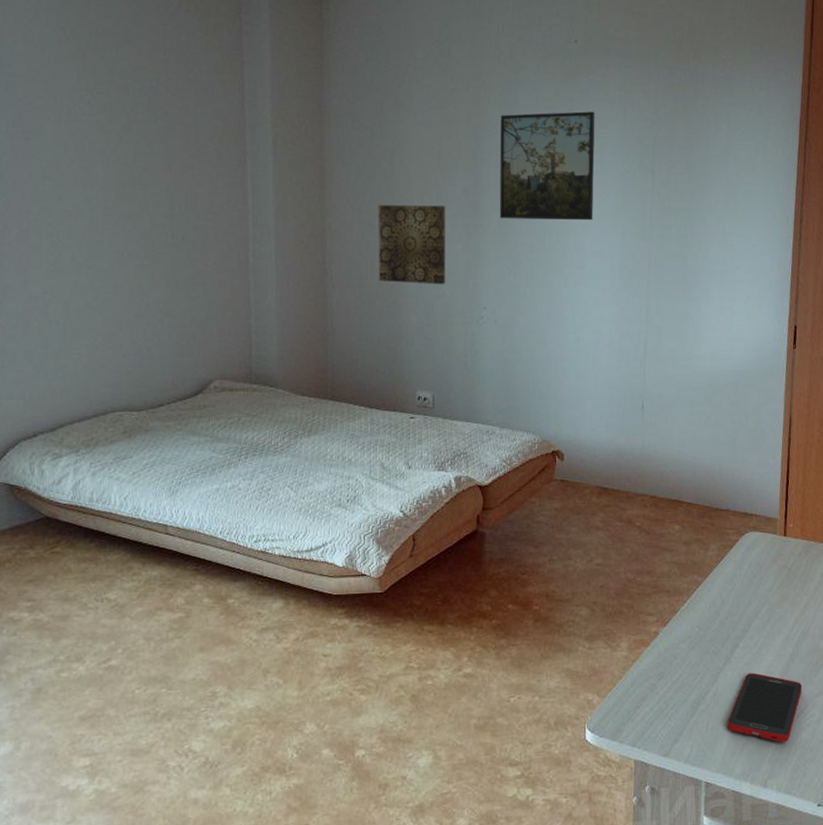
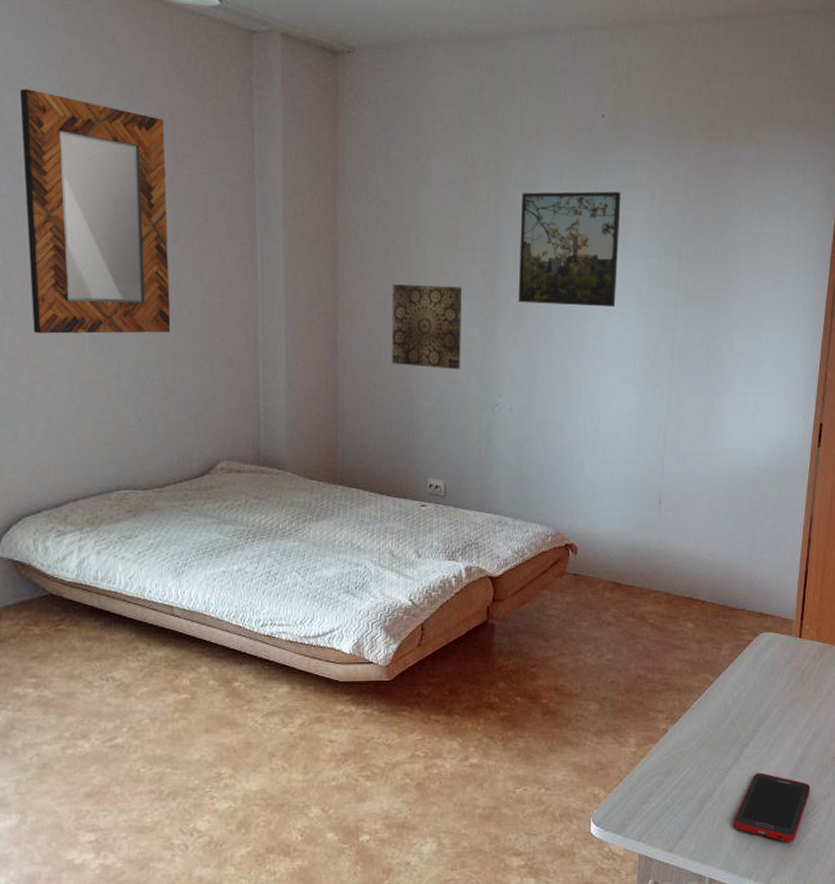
home mirror: none [19,31,164,262] -> present [19,89,171,334]

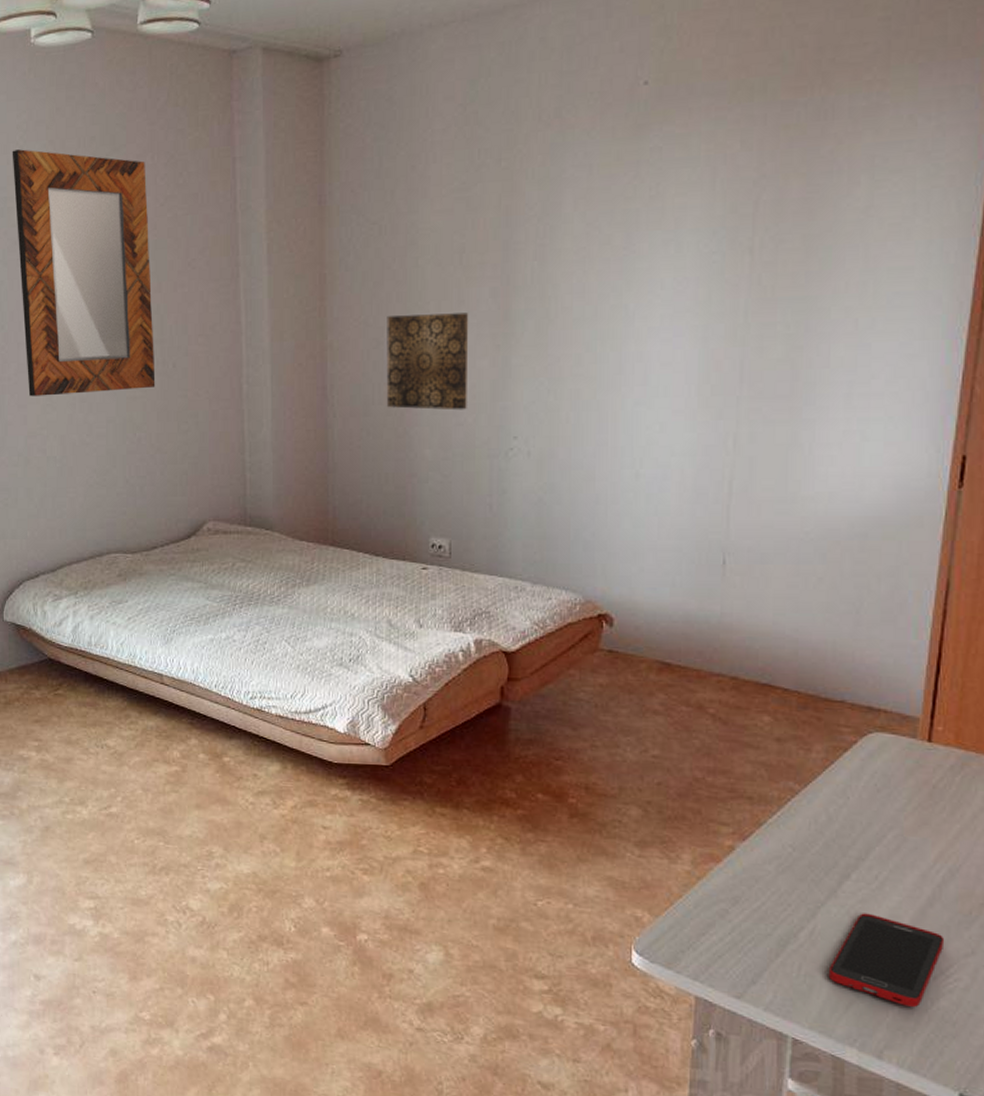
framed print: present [518,191,621,307] -> none [536,176,670,325]

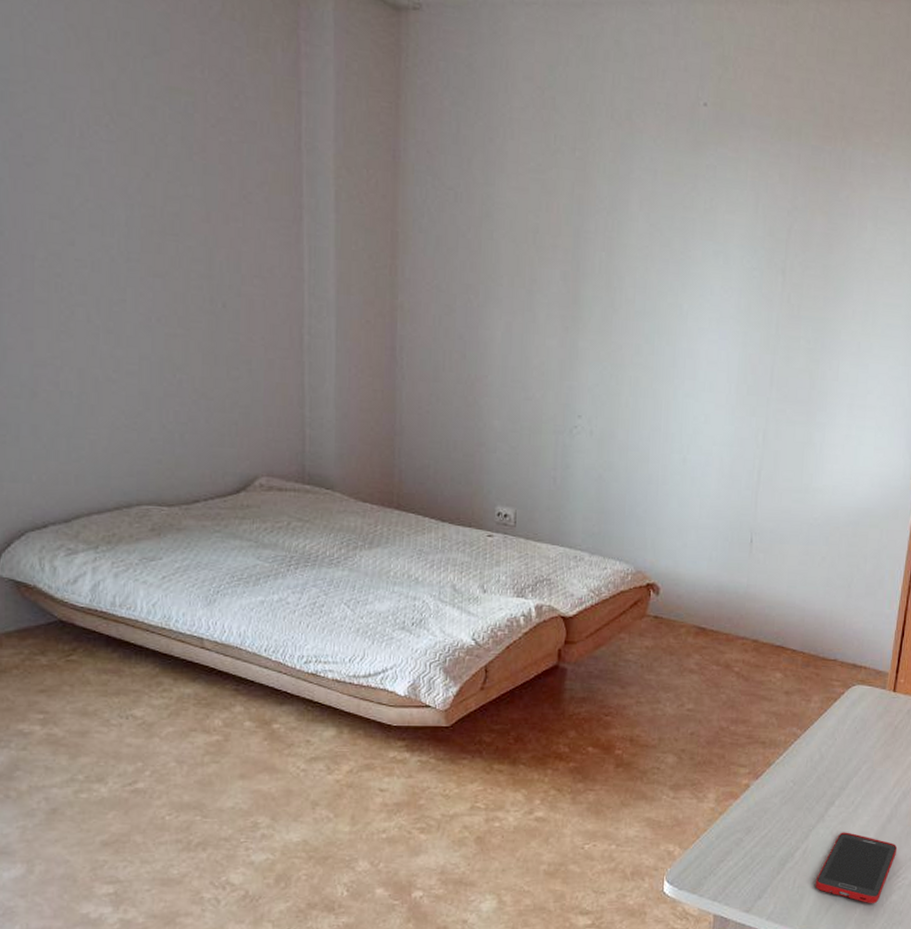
home mirror: present [12,149,156,397] -> none [17,25,201,327]
wall art: present [386,313,469,410] -> none [457,284,541,386]

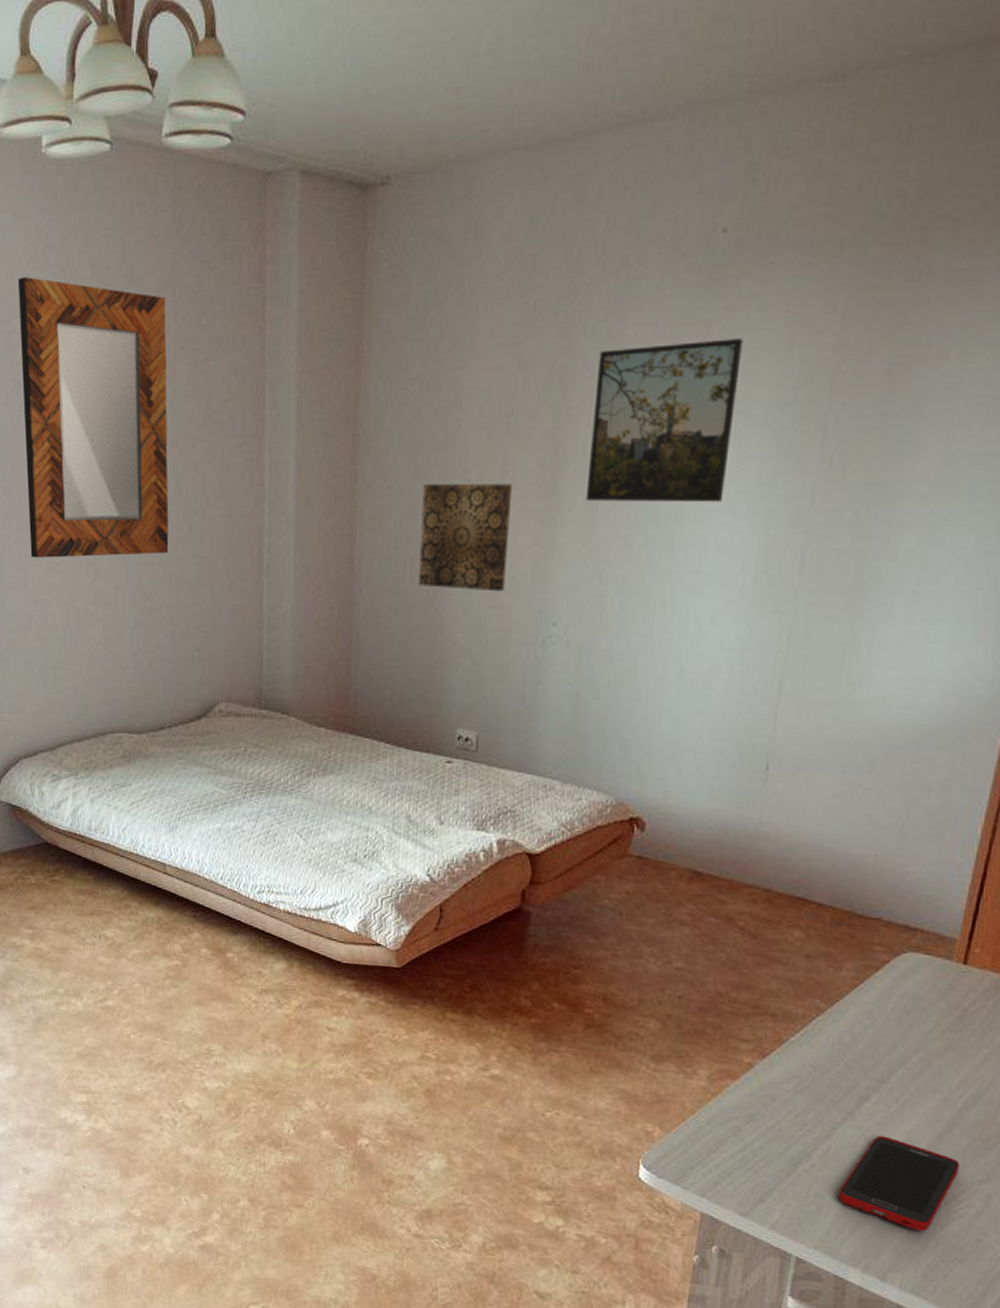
home mirror: none [17,25,201,327] -> present [17,277,169,558]
wall art: none [457,284,541,386] -> present [418,484,513,592]
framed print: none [602,187,722,324] -> present [585,338,743,503]

